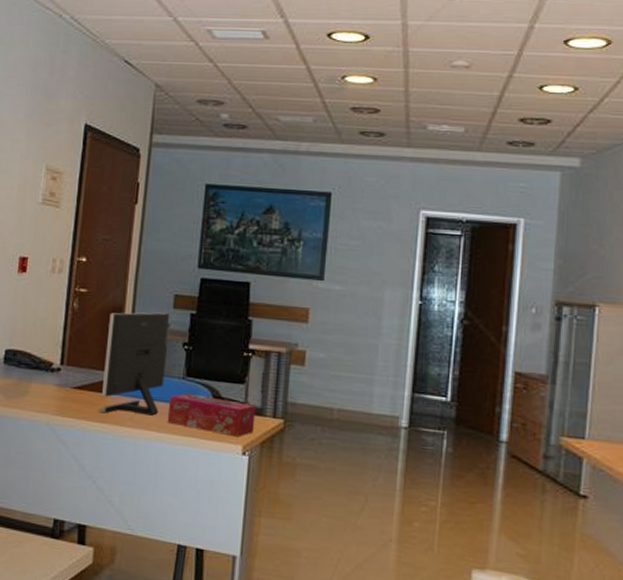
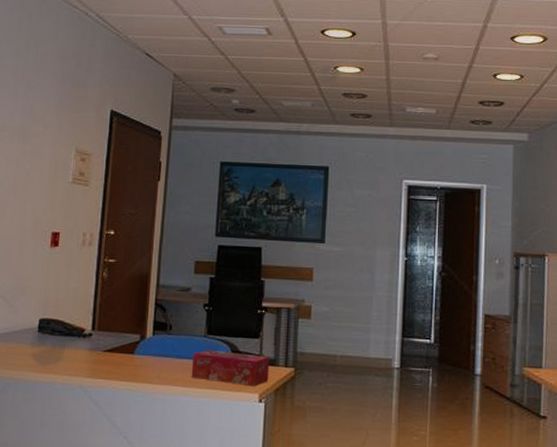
monitor: present [98,312,170,416] -> none [128,278,192,372]

